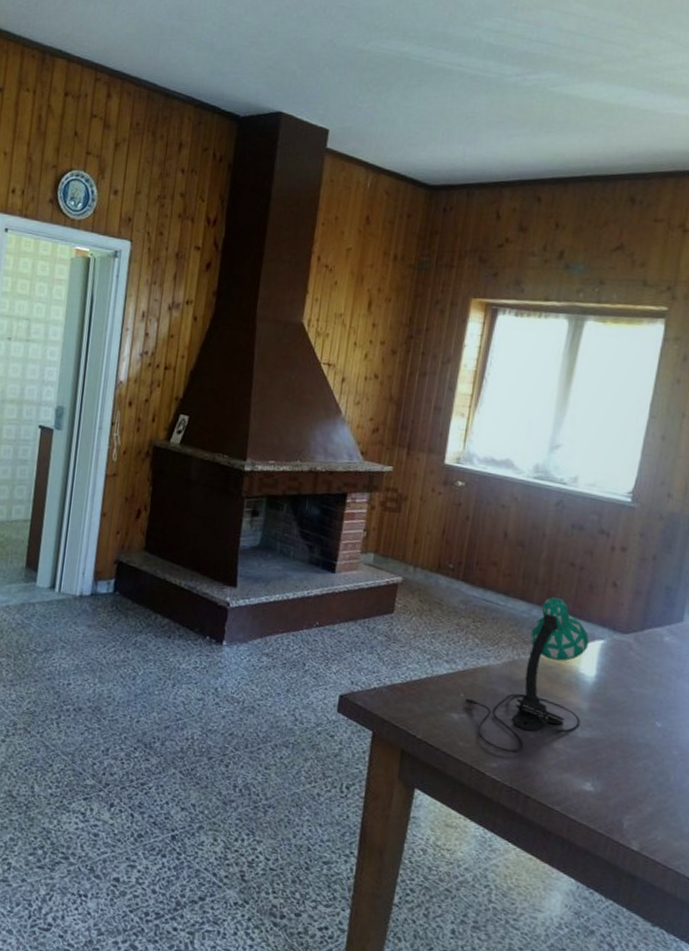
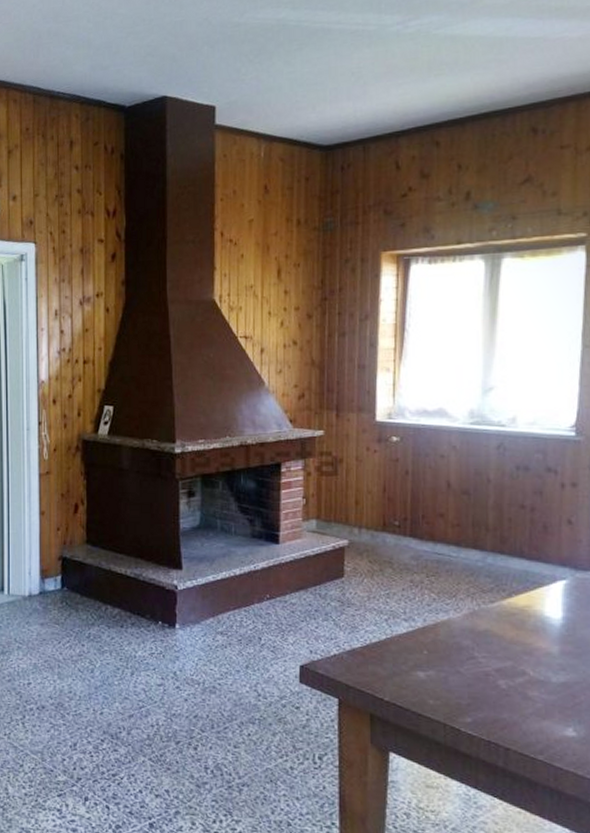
desk lamp: present [465,597,590,752] -> none [429,543,553,706]

